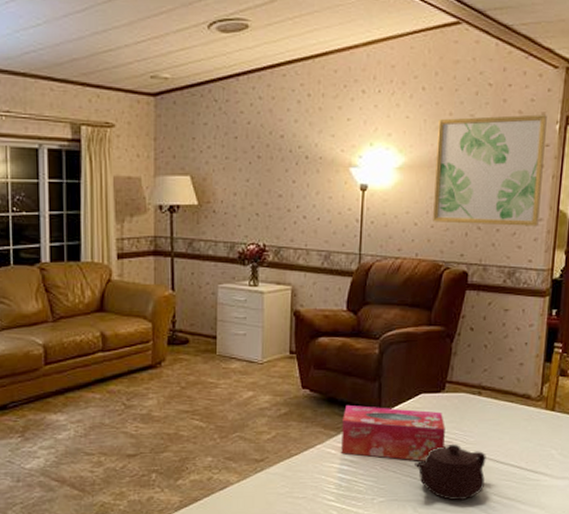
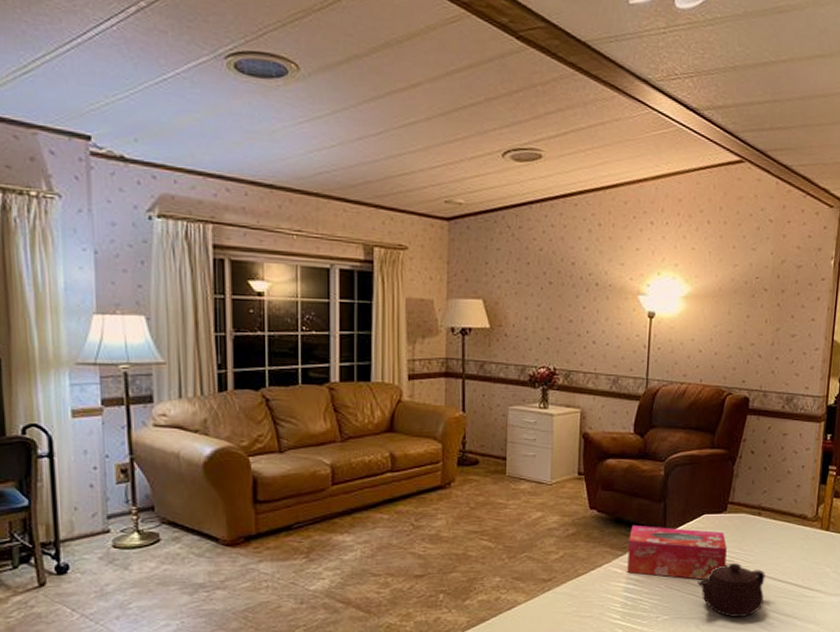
wall art: present [433,114,547,227] -> none [716,250,823,355]

